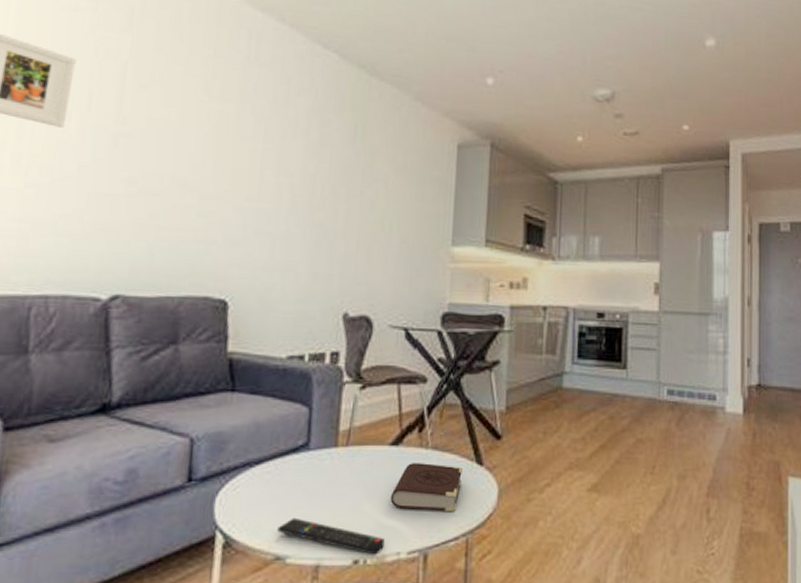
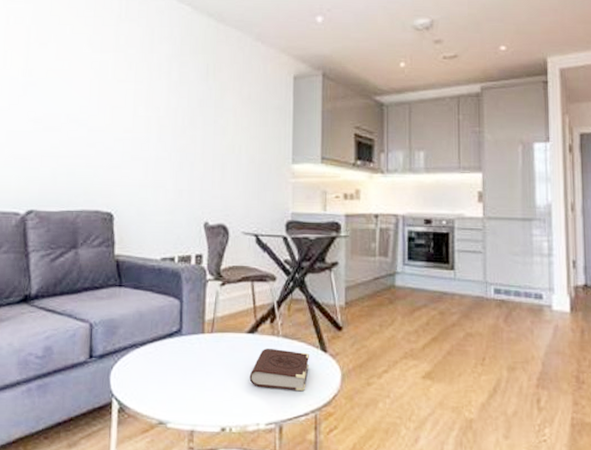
remote control: present [277,517,385,555] -> none [159,390,246,425]

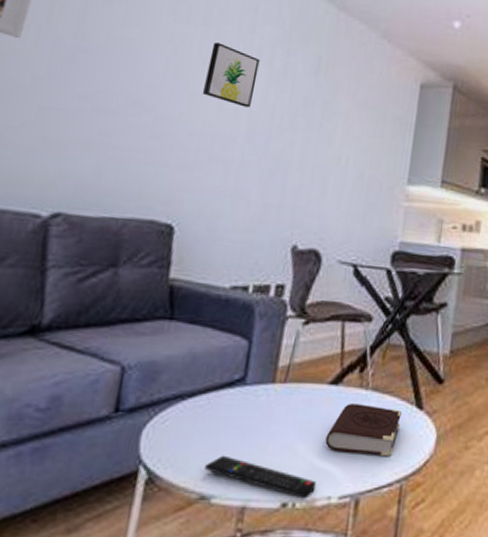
wall art: none [121,64,161,114] -> present [203,42,260,108]
remote control: none [159,390,246,425] -> present [204,455,316,499]

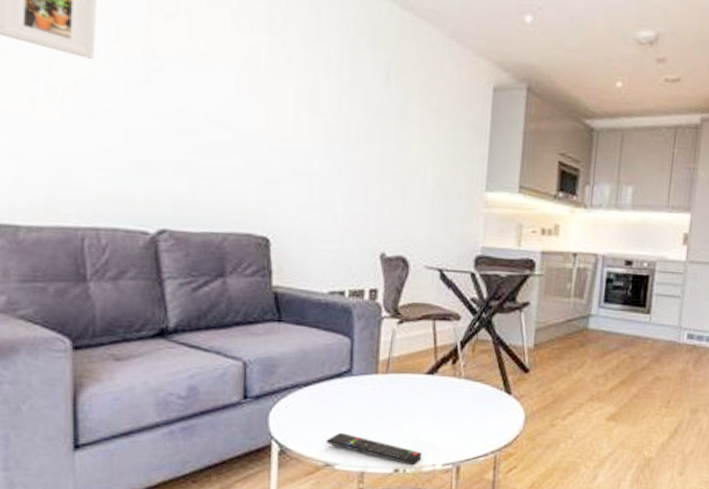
wall art: present [203,42,260,108] -> none [278,53,329,120]
book: present [325,404,403,456] -> none [426,390,493,432]

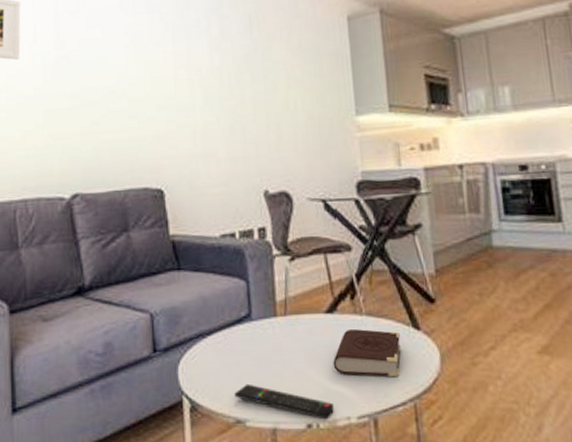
book: none [426,390,493,432] -> present [333,329,401,377]

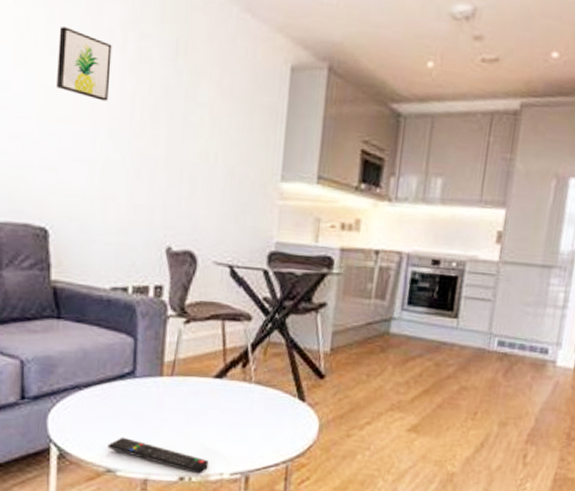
wall art: none [158,24,201,76] -> present [57,26,112,101]
book: present [333,329,401,377] -> none [214,395,286,441]

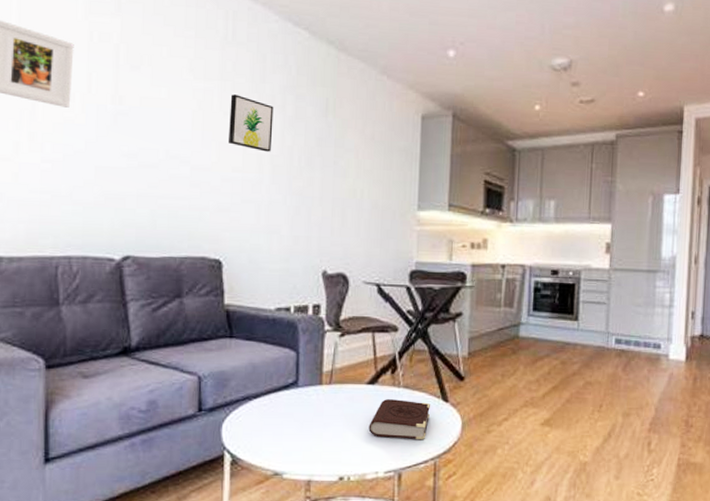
remote control: present [107,437,209,474] -> none [275,442,365,474]
book: none [214,395,286,441] -> present [368,399,431,439]

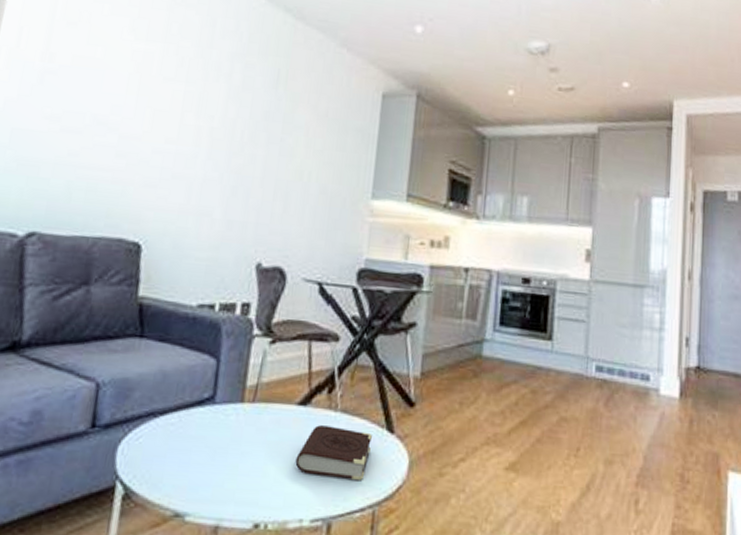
wall art: present [229,94,274,152] -> none [165,58,219,124]

